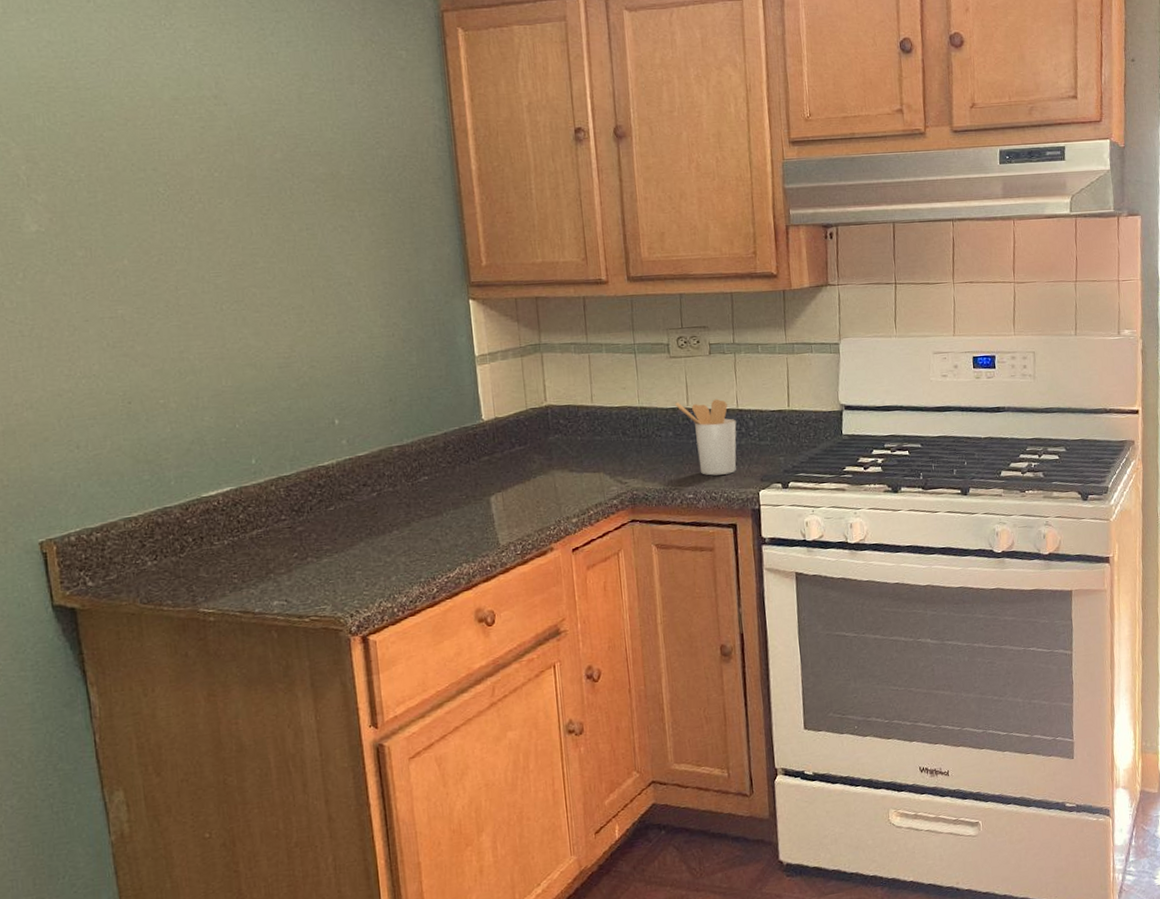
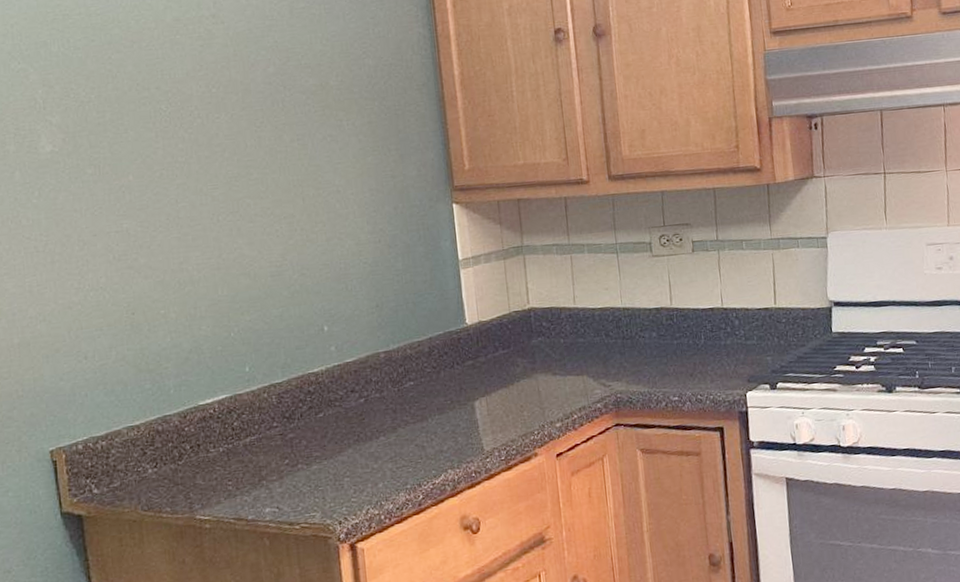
utensil holder: present [674,399,737,476] -> none [658,297,722,377]

